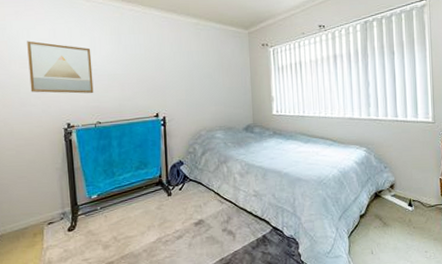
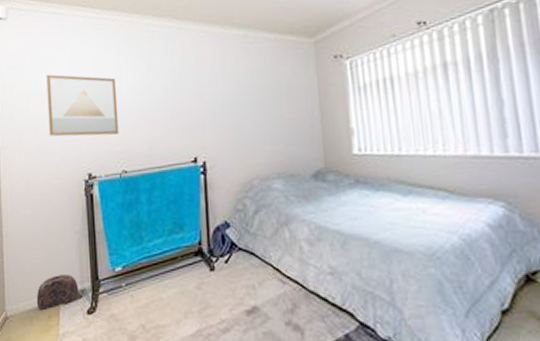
bag: none [22,201,60,230] -> present [36,273,79,309]

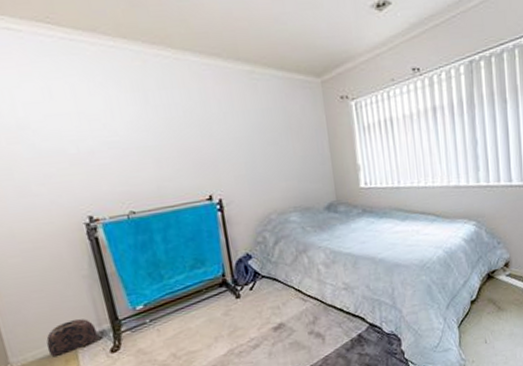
wall art: present [46,74,119,137] -> none [11,105,120,178]

